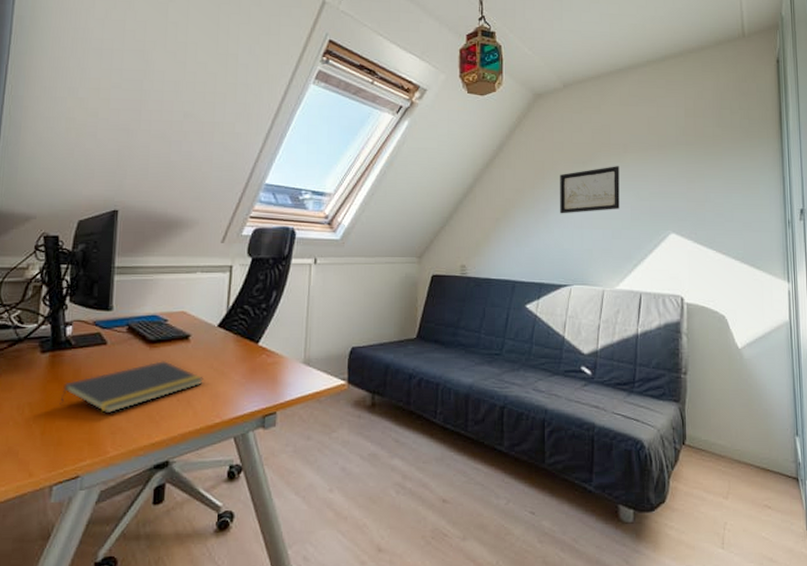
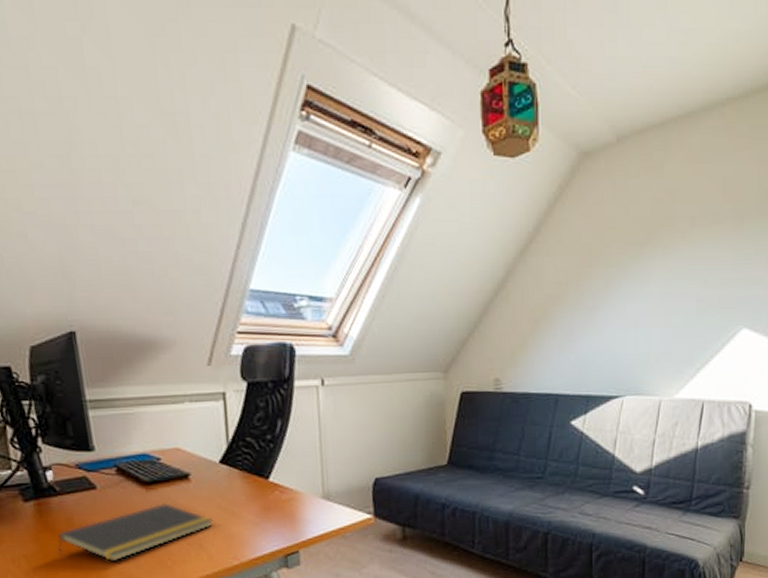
wall art: present [560,166,620,214] -> none [611,246,685,311]

